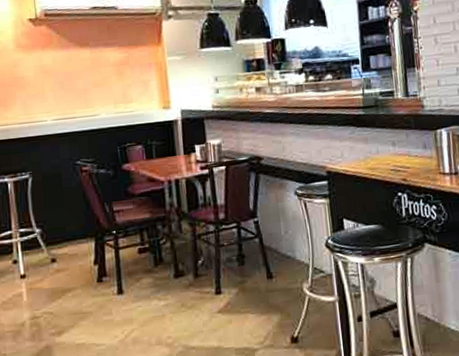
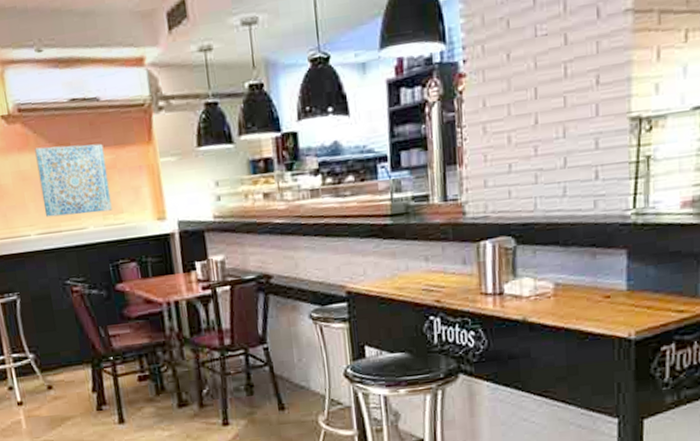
wall art: none [57,44,123,105] -> present [35,143,112,217]

